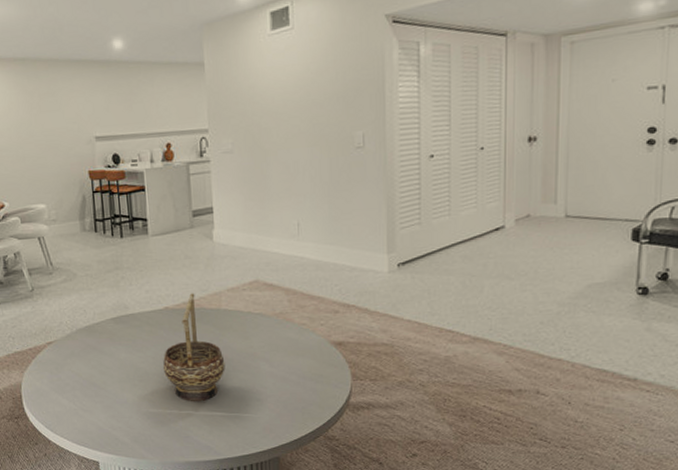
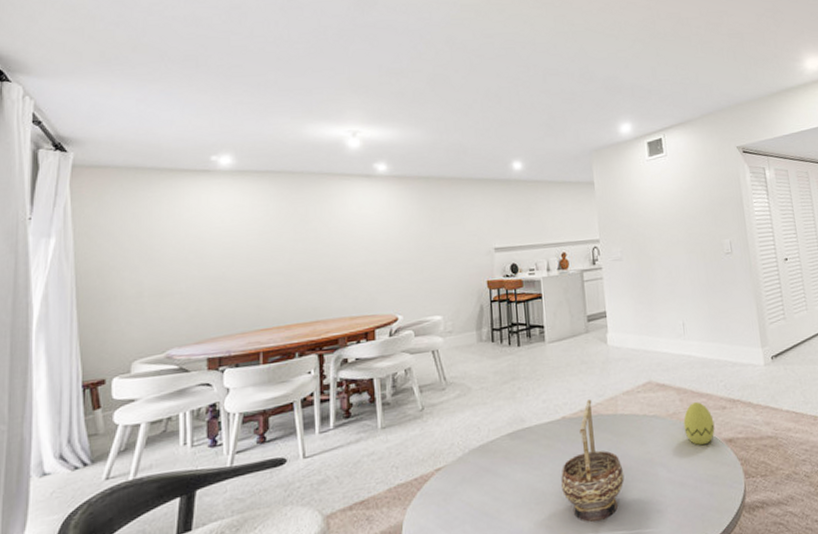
decorative egg: none [290,304,324,345] -> present [683,402,715,445]

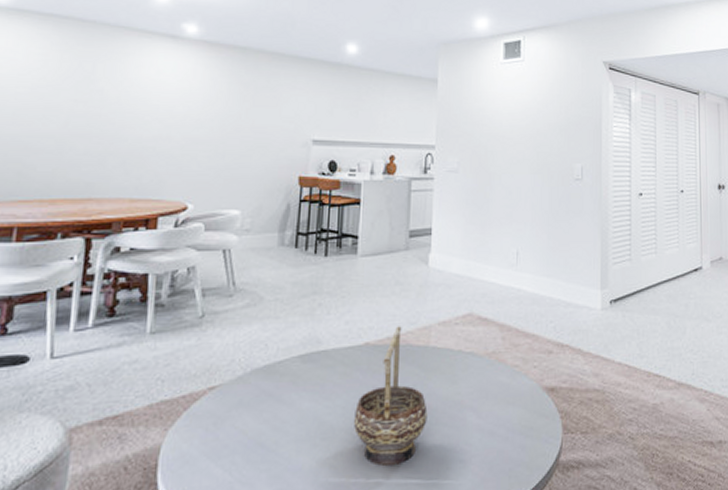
decorative egg: present [683,402,715,445] -> none [503,342,537,391]

